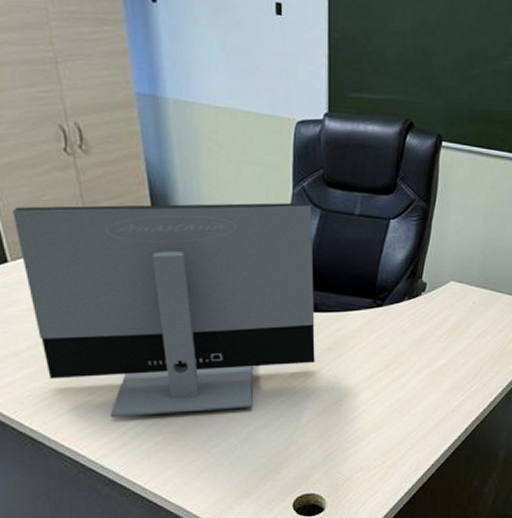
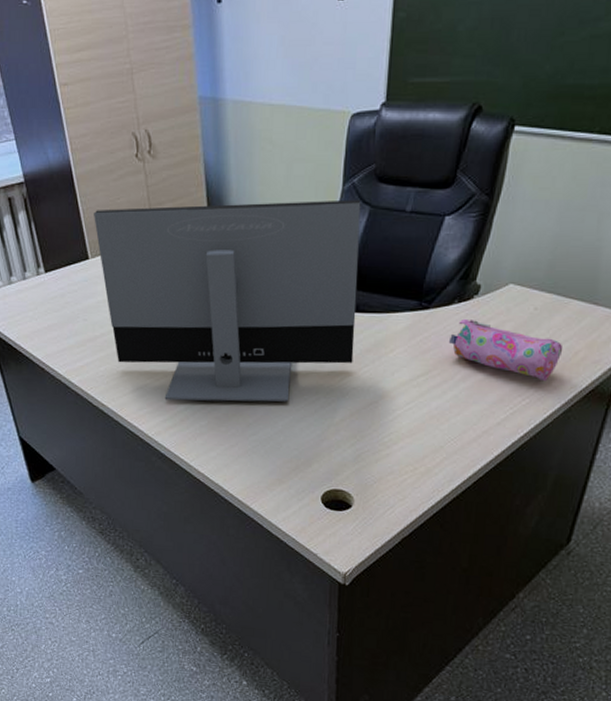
pencil case: none [403,314,500,369] -> present [448,318,563,382]

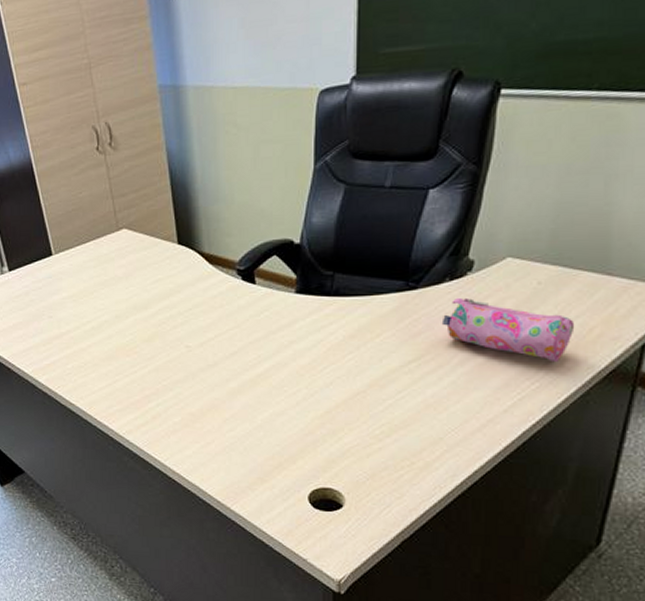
monitor: present [94,199,361,402] -> none [56,178,336,397]

